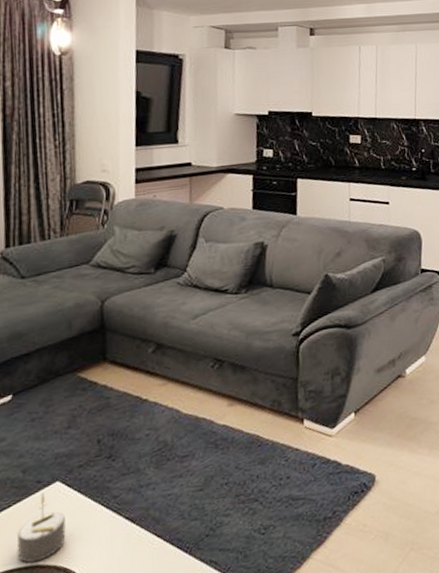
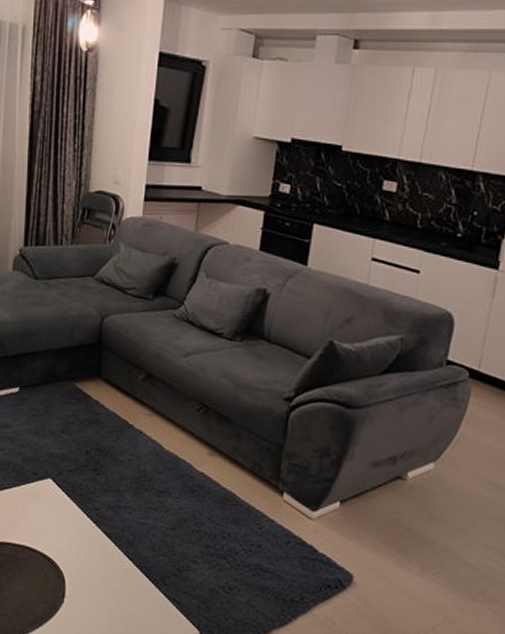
candle: present [16,493,66,563] -> none [13,484,53,544]

